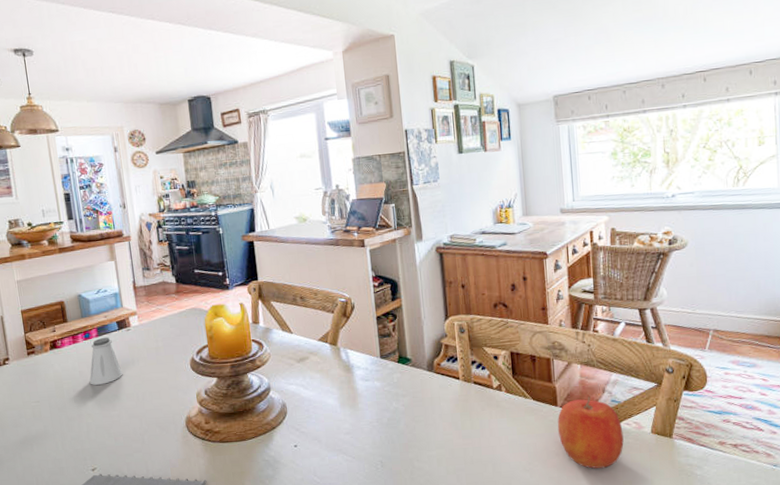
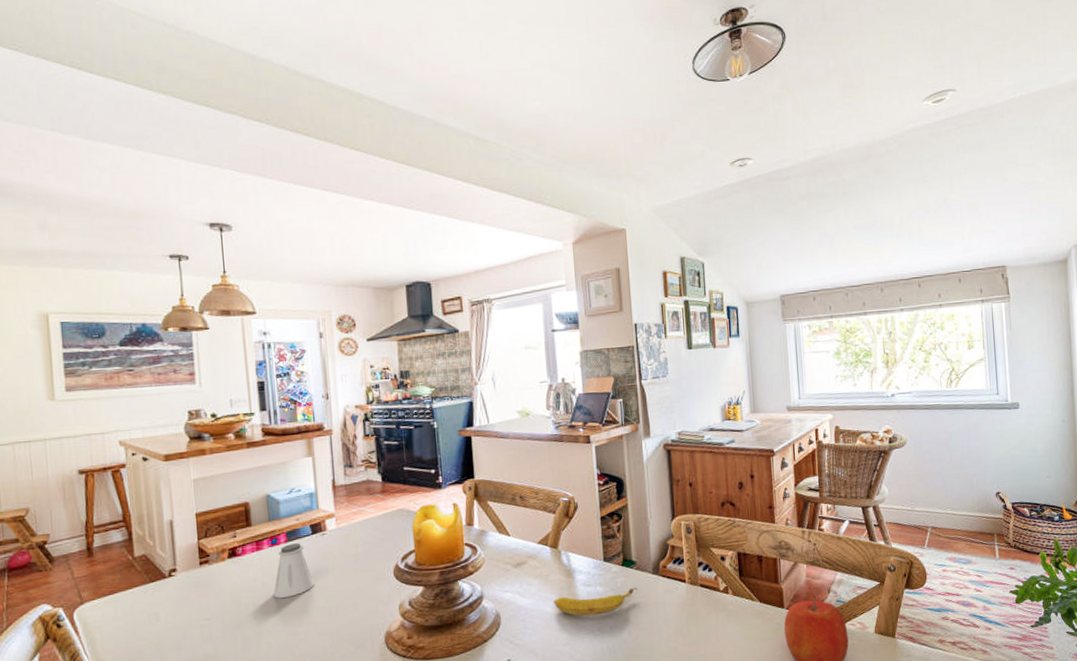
banana: none [334,383,413,409] -> present [553,587,637,617]

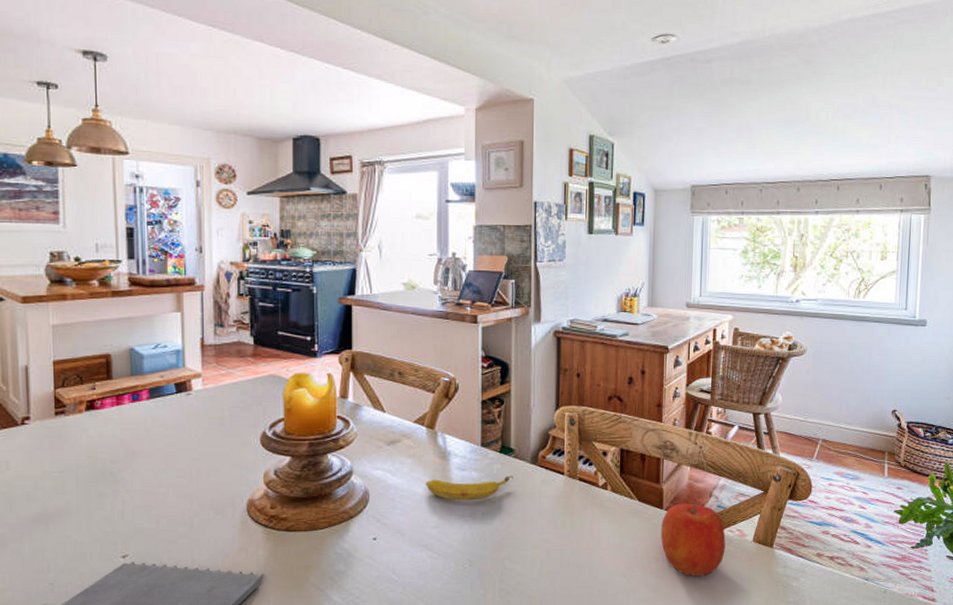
saltshaker: present [273,542,314,598] -> none [131,400,176,456]

